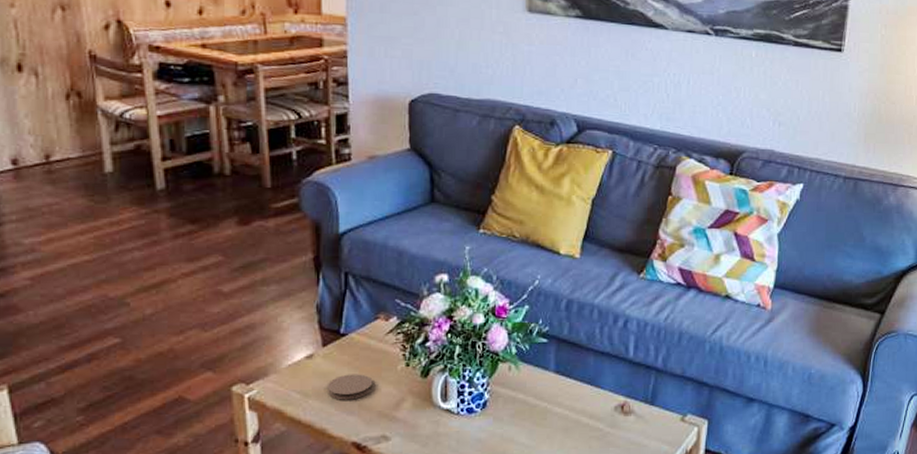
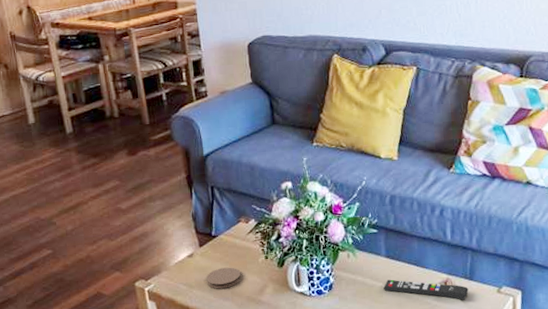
remote control: none [549,399,648,428] -> present [384,279,469,300]

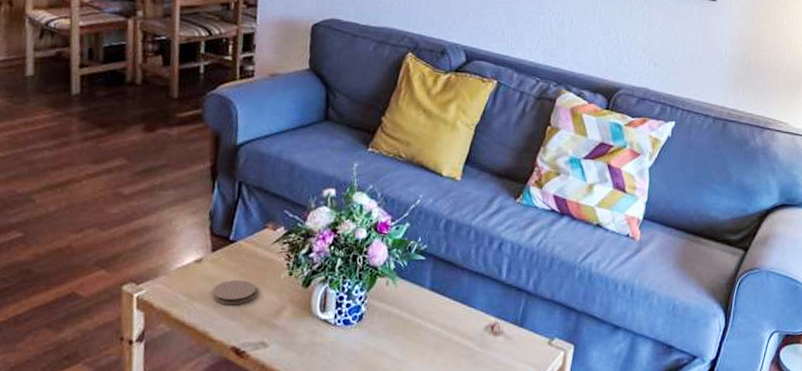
remote control: present [384,279,469,300] -> none [422,316,517,349]

